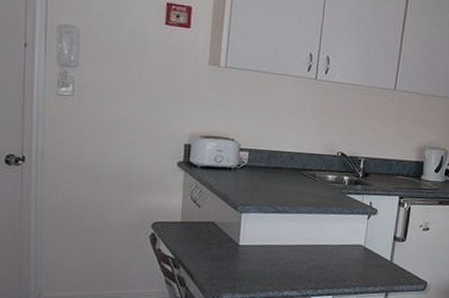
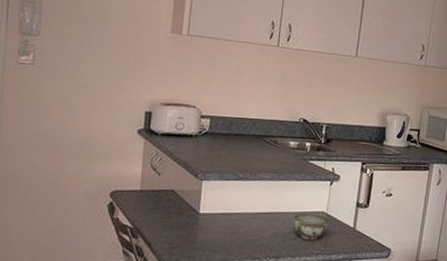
bowl: none [331,246,366,273] -> present [293,213,329,240]

